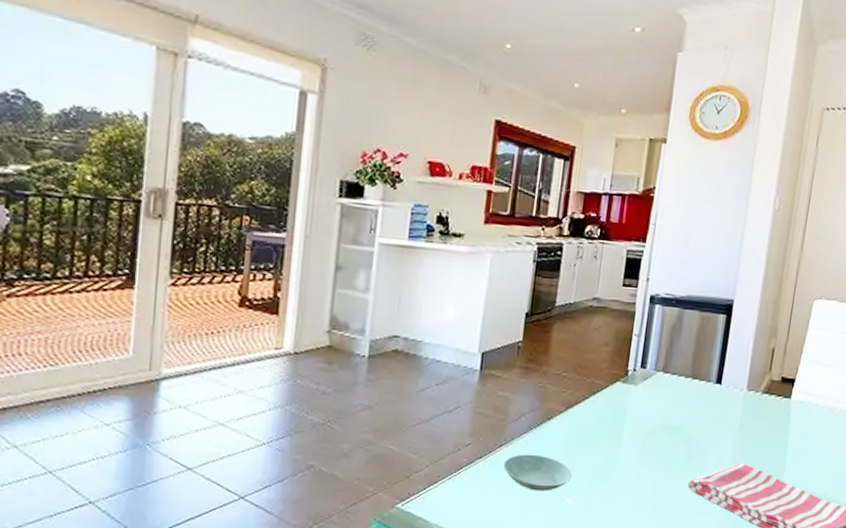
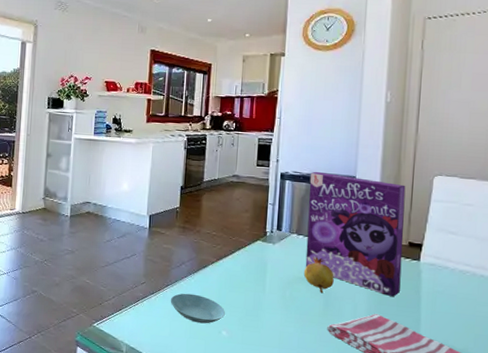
fruit: none [667,398,701,443] -> present [303,256,334,294]
cereal box: none [669,293,785,442] -> present [305,171,406,297]

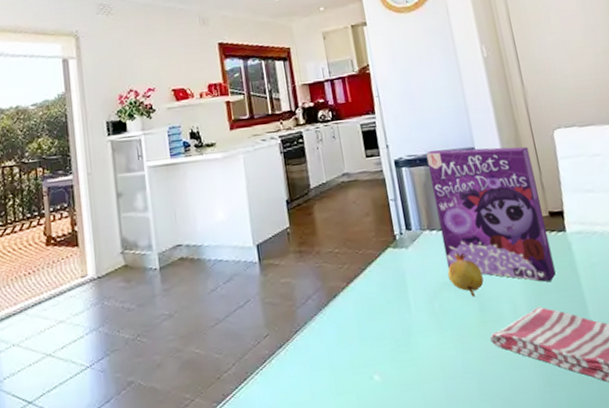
saucer: present [170,293,225,324] -> none [303,334,372,373]

